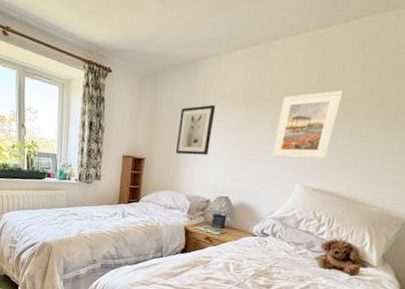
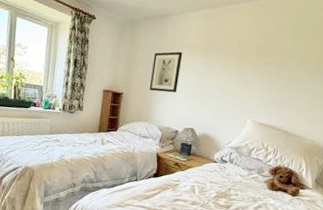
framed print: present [271,91,344,160] -> none [227,47,281,100]

